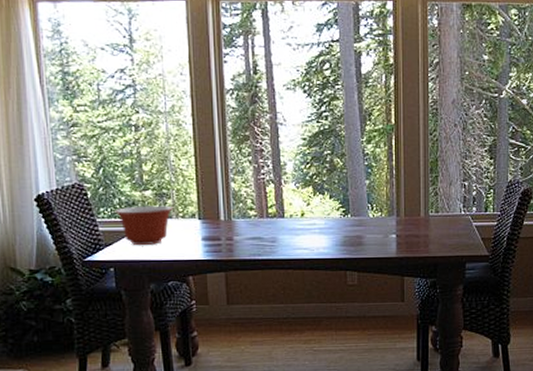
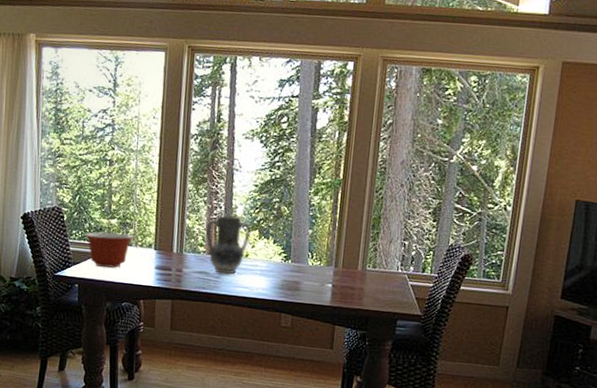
vase: none [254,172,305,237] -> present [205,214,252,275]

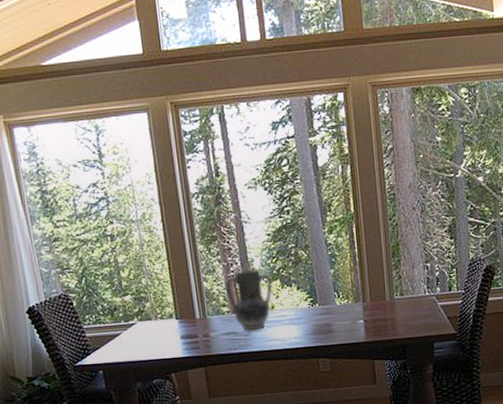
mixing bowl: present [84,232,133,268] -> none [99,308,152,348]

